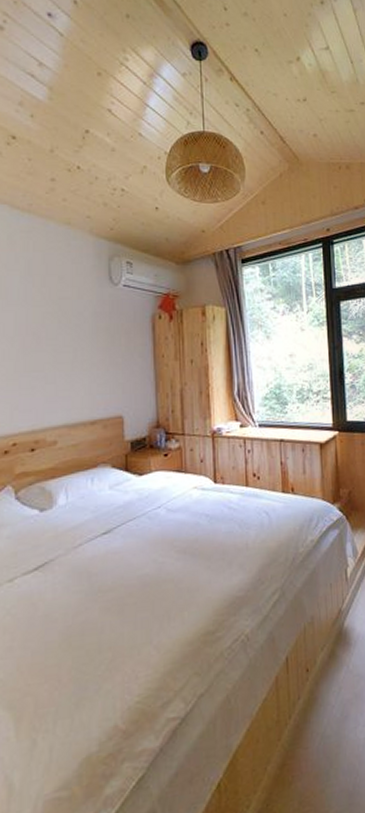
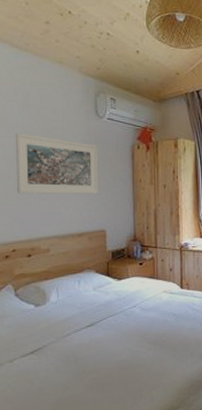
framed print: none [16,306,114,376] -> present [15,133,98,194]

